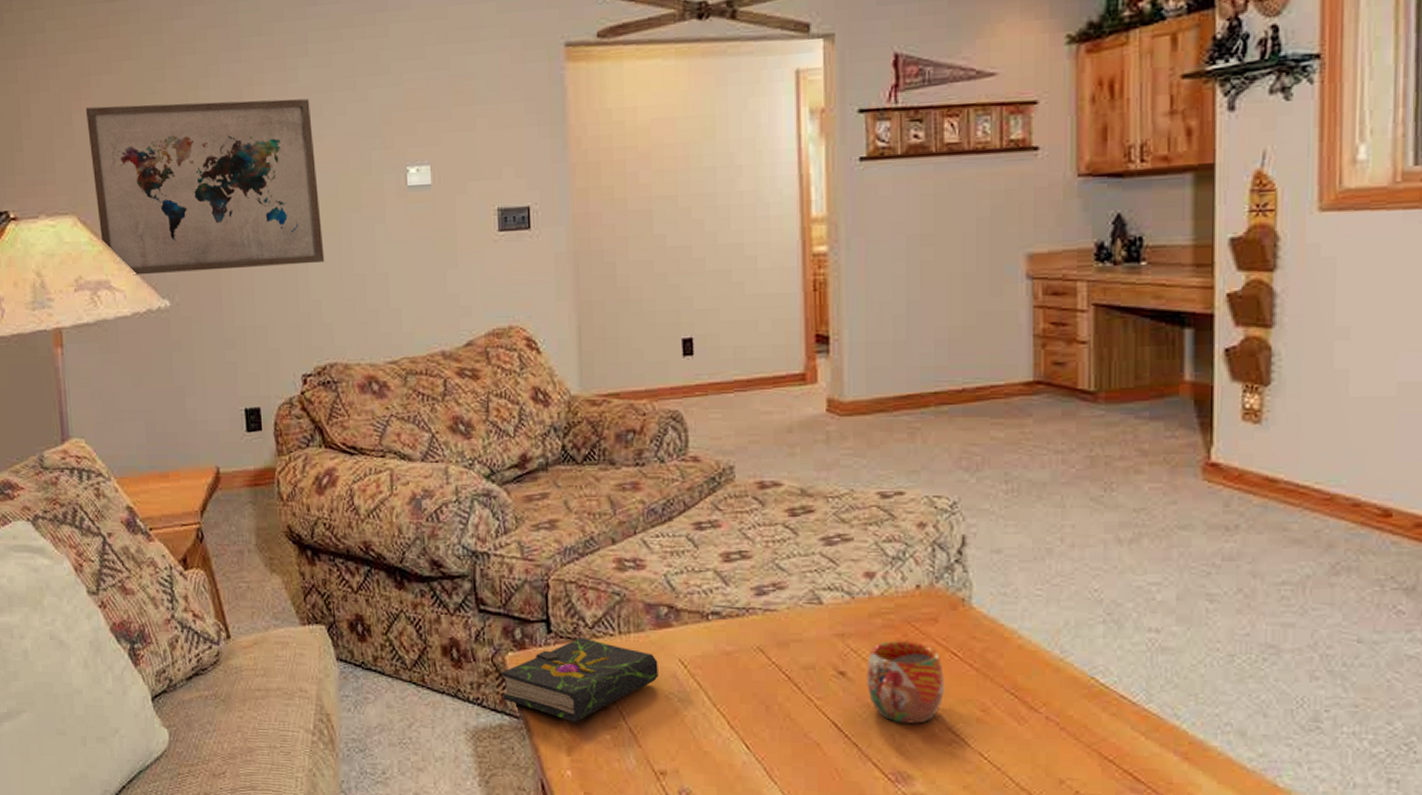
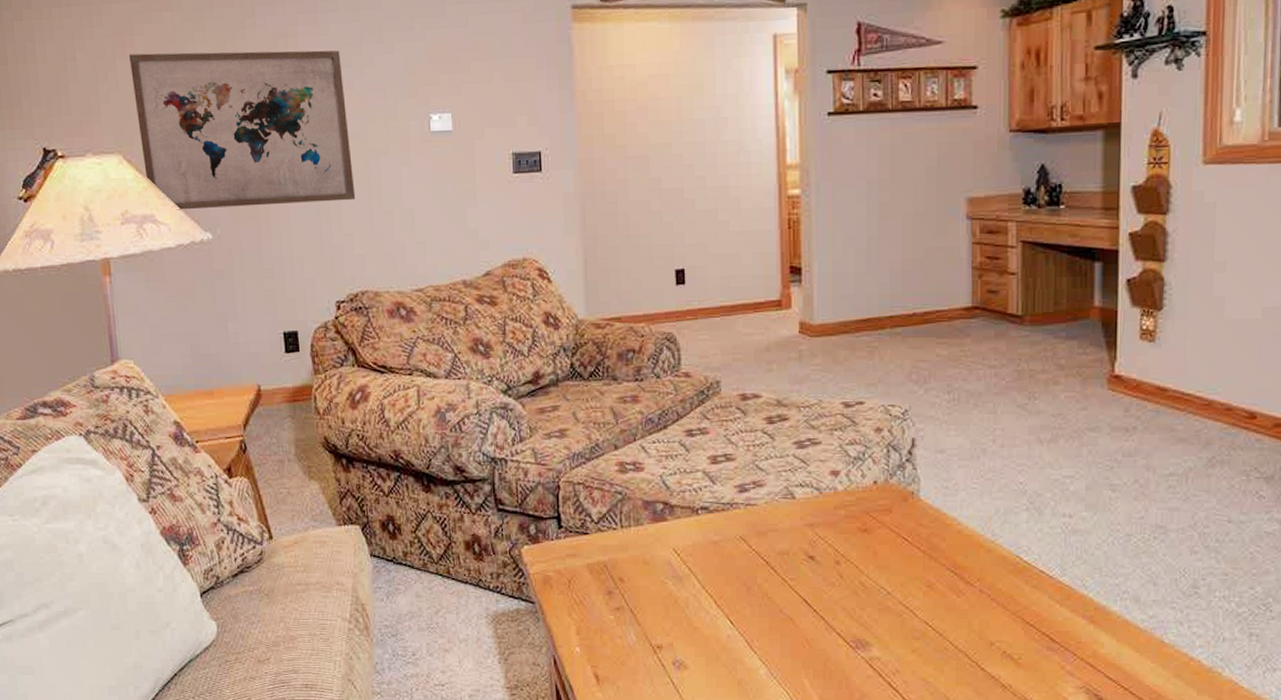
book: present [500,638,658,722] -> none [517,532,655,605]
mug: present [867,641,944,724] -> none [832,529,896,599]

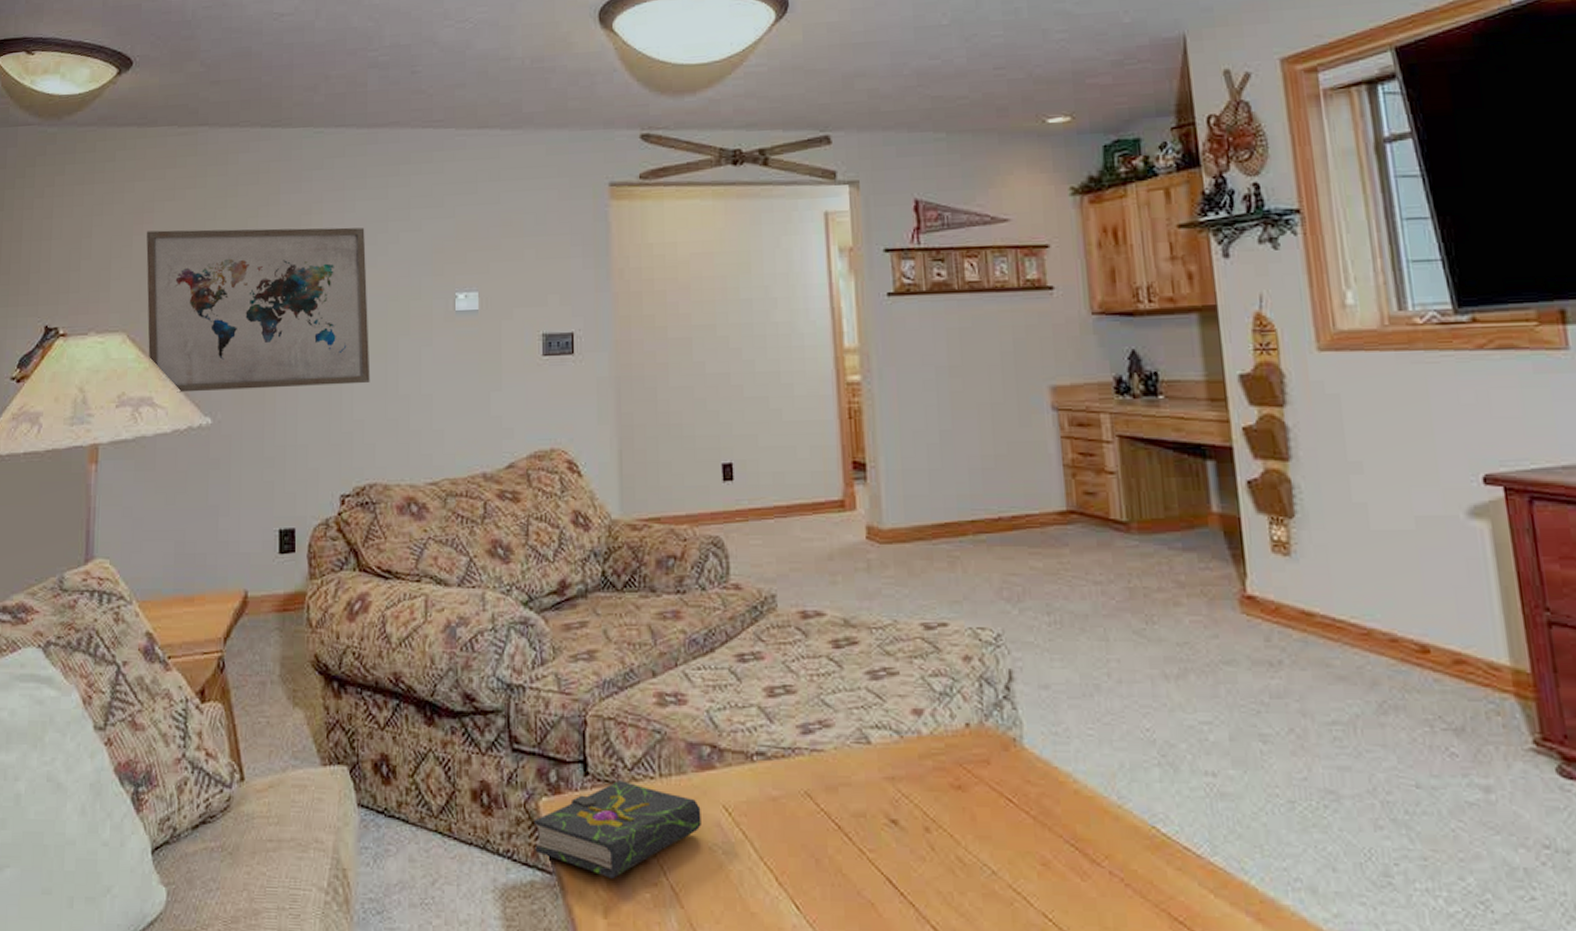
book: none [517,532,655,605] -> present [533,781,701,879]

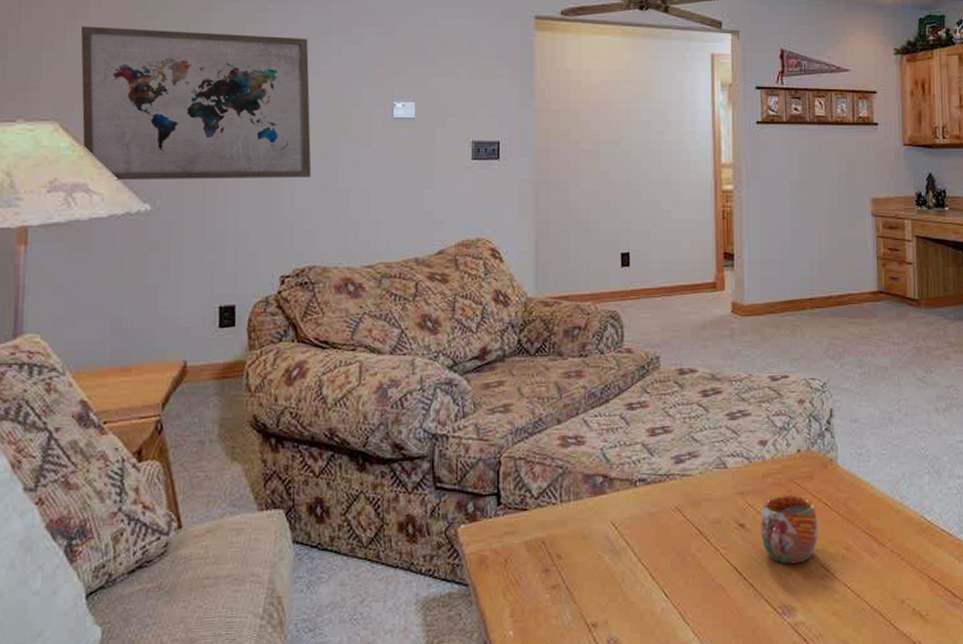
book: present [533,781,701,879] -> none [452,507,593,585]
mug: none [919,785,1002,880] -> present [761,495,818,564]

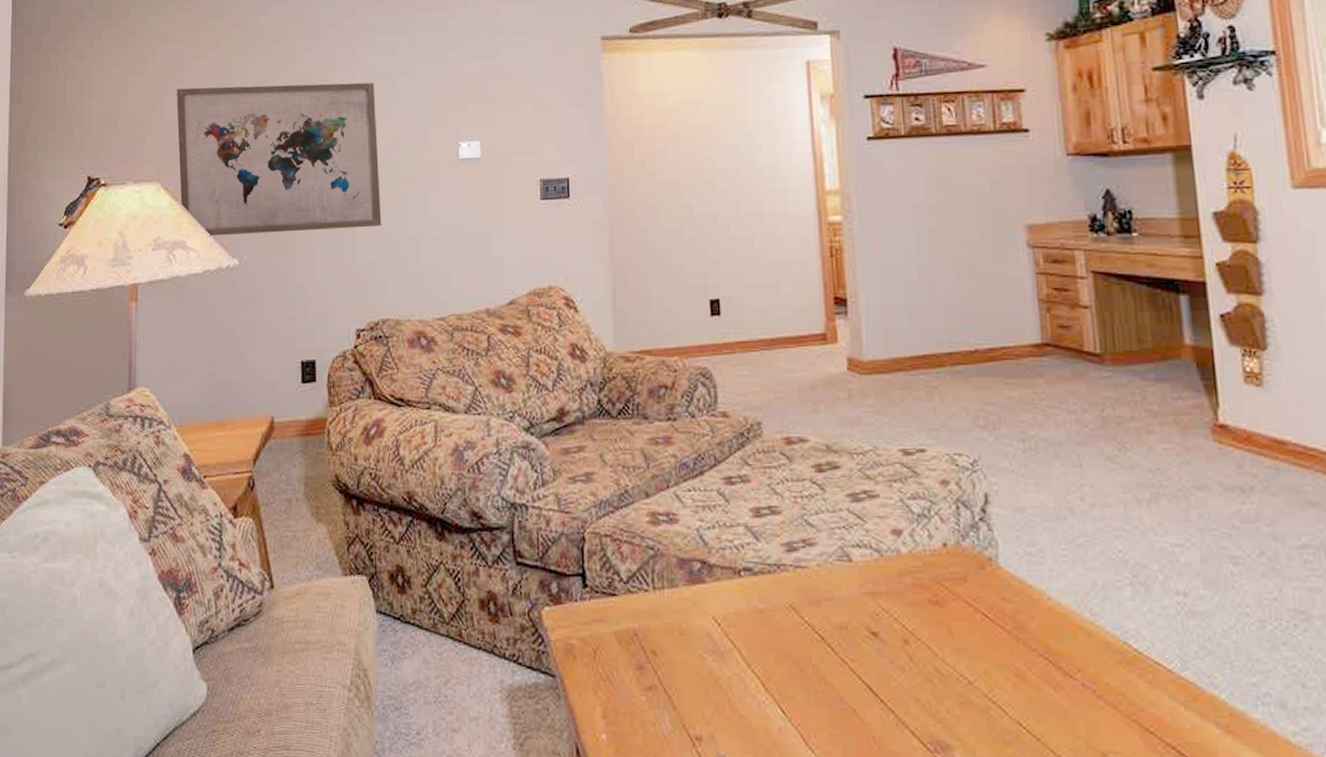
mug: present [761,495,818,564] -> none [899,601,978,689]

